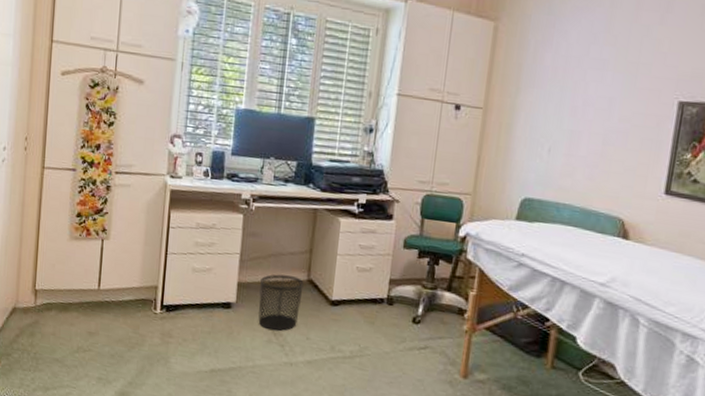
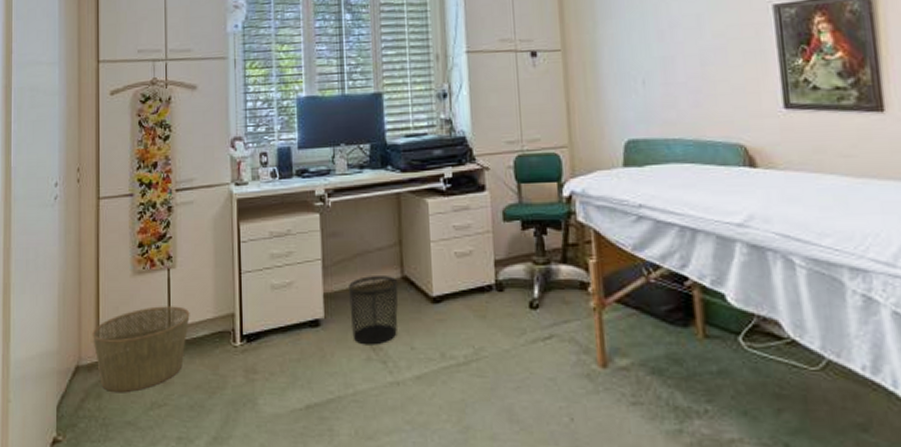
basket: none [29,269,118,336] -> present [91,306,190,393]

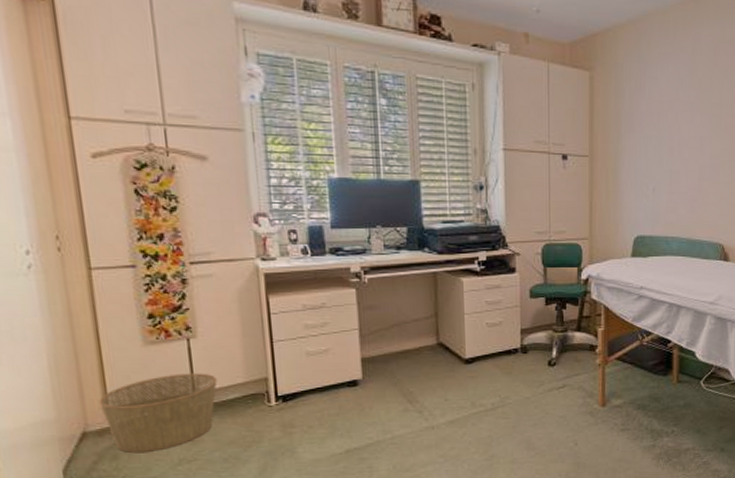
waste bin: present [349,276,399,345] -> none [386,342,434,399]

